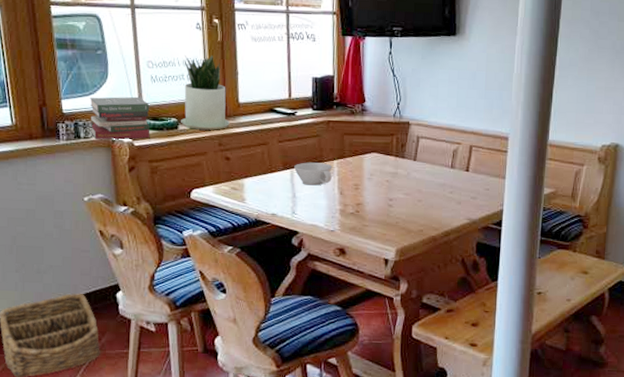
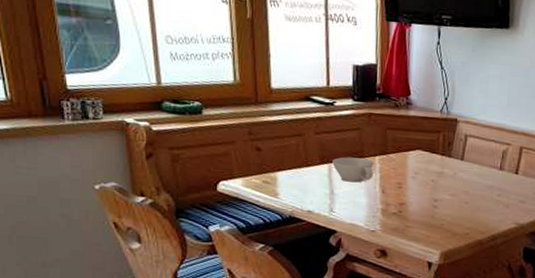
books: present [89,96,150,140] -> none [98,73,170,123]
planter: present [181,55,230,130] -> none [205,32,261,117]

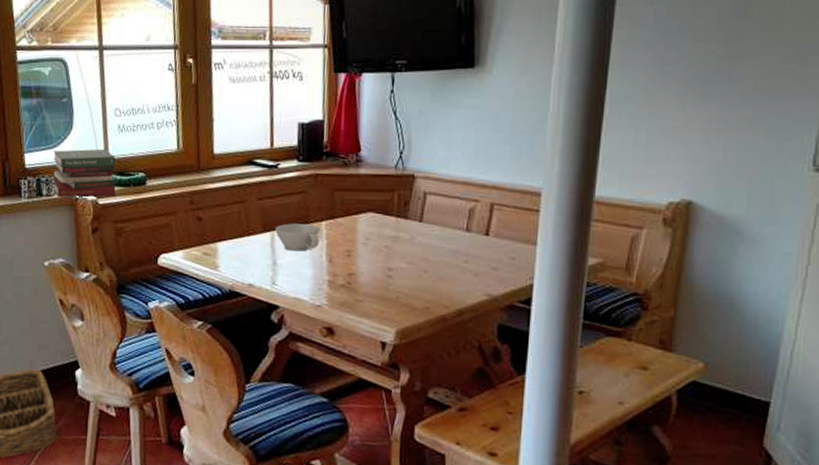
books: none [98,73,170,123] -> present [52,148,116,198]

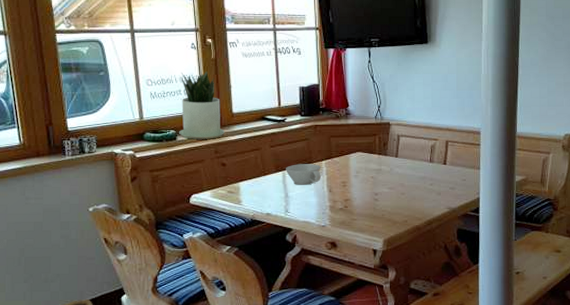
books: present [52,148,116,198] -> none [93,112,151,154]
planter: none [149,100,203,186] -> present [179,72,225,139]

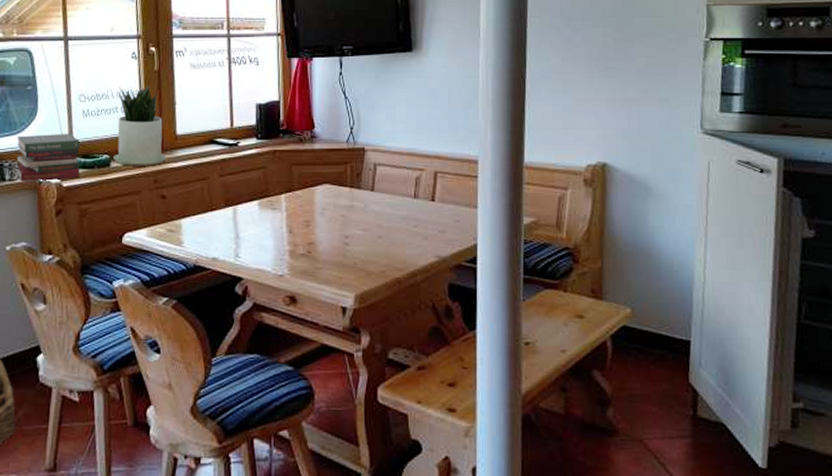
books: none [93,112,151,154] -> present [15,133,81,182]
cup: present [286,164,321,185] -> none [237,198,280,224]

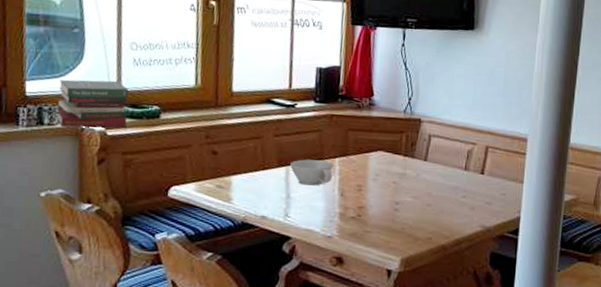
planter: present [113,85,166,166] -> none [164,38,220,121]
cup: none [237,198,280,224] -> present [290,159,334,186]

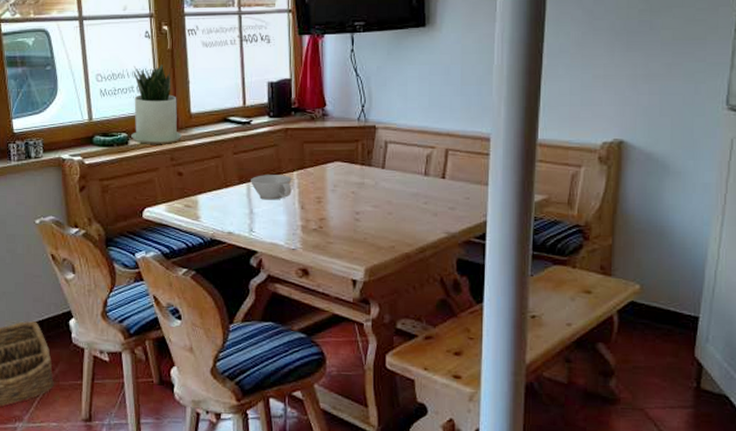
books: present [55,79,129,128] -> none [39,112,100,159]
planter: none [164,38,220,121] -> present [131,65,182,144]

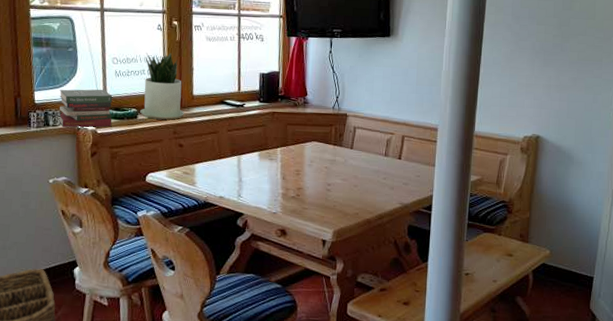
books: none [39,112,100,159] -> present [58,89,113,128]
cup: present [251,175,292,200] -> none [241,149,276,171]

